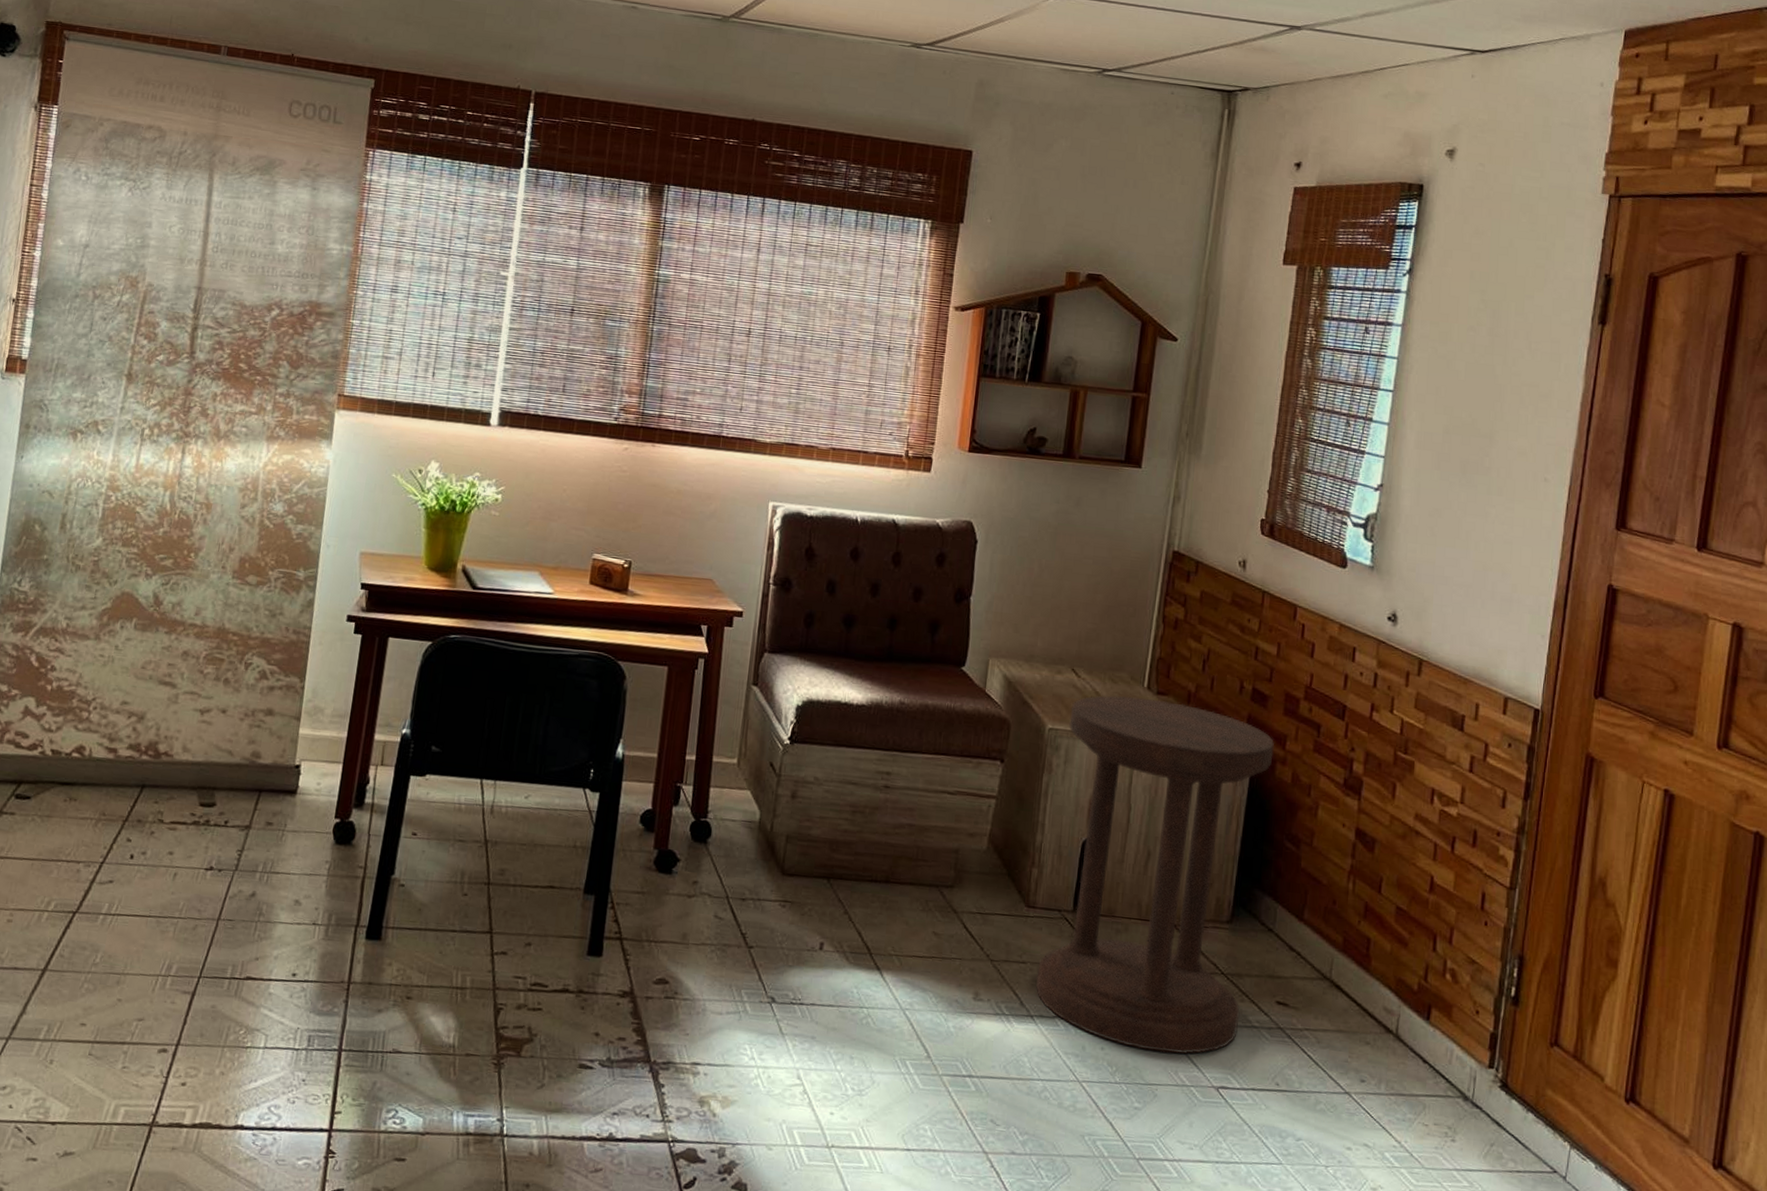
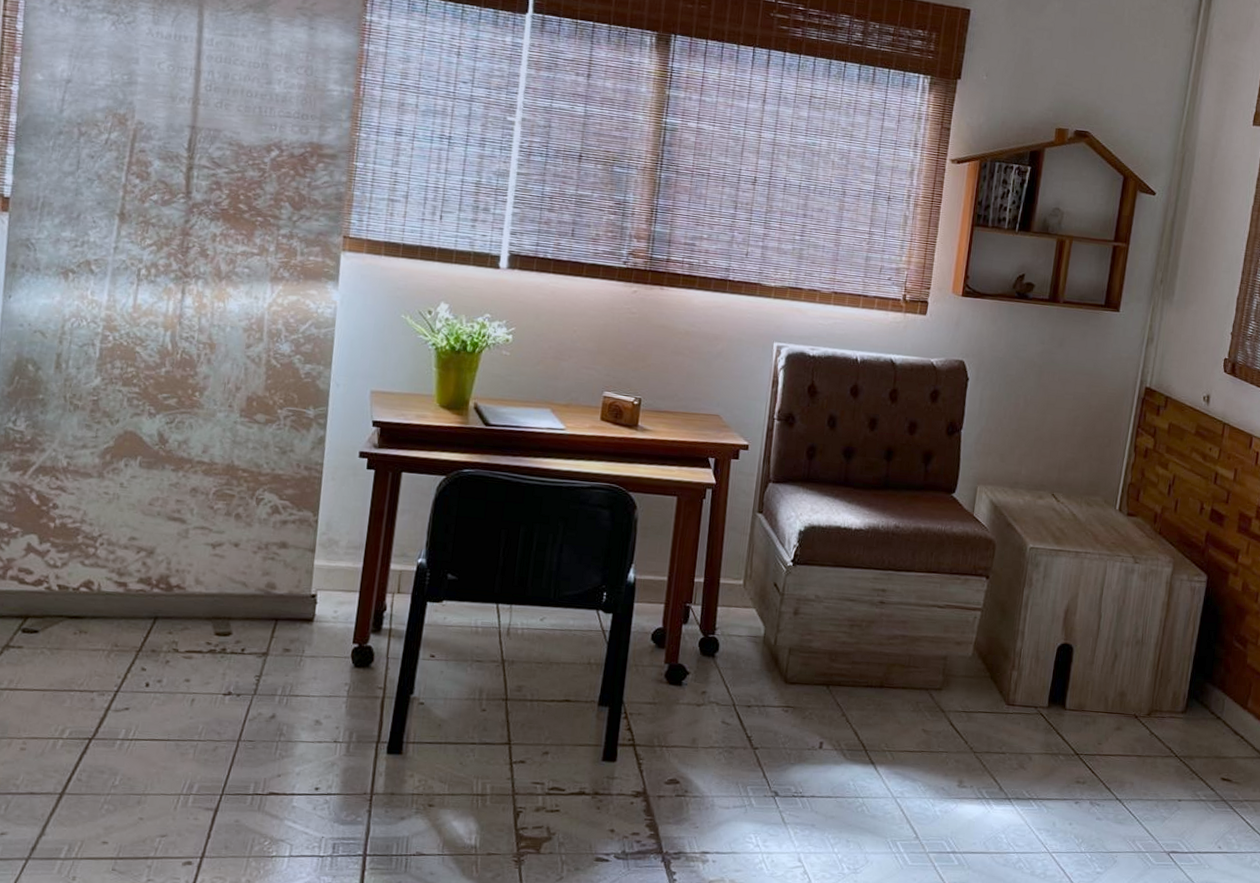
side table: present [1036,695,1274,1054] -> none [1013,517,1228,826]

